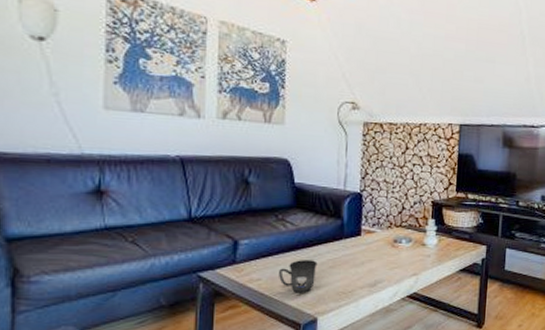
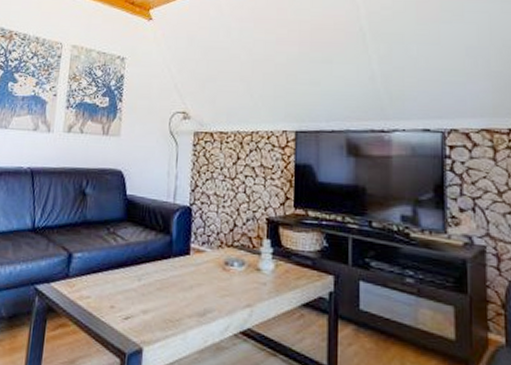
mug: present [278,260,318,293] -> none [106,278,145,317]

